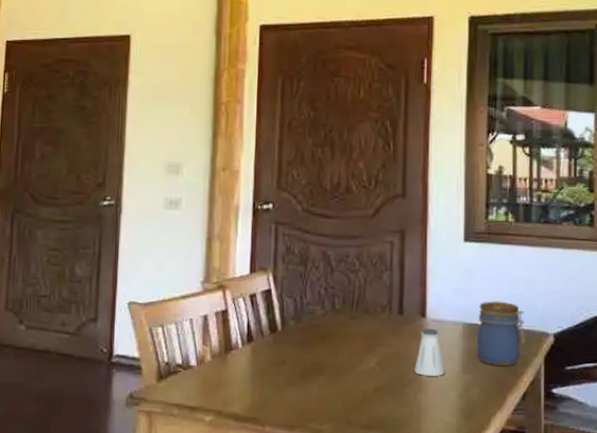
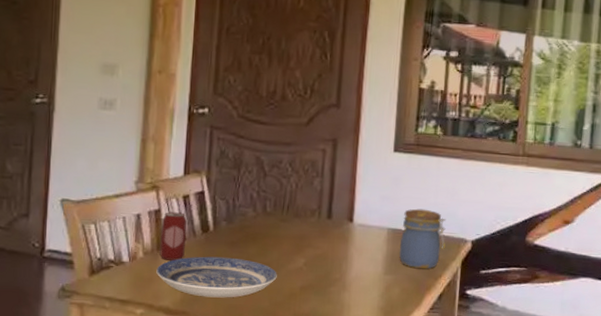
plate: none [224,358,349,402] -> present [156,256,277,298]
beverage can: none [227,312,254,363] -> present [159,212,187,261]
saltshaker: present [414,328,444,376] -> none [339,232,368,277]

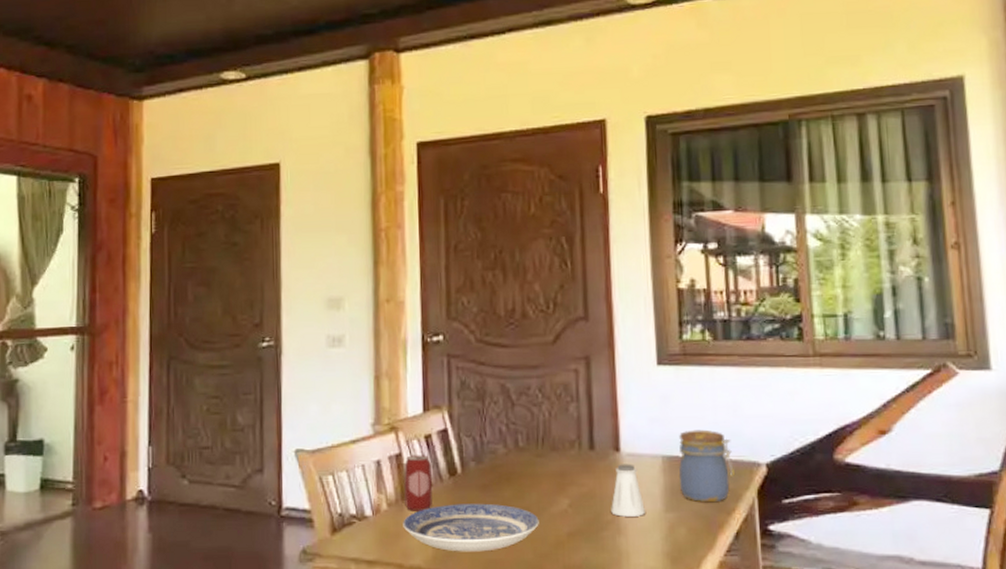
saltshaker: none [339,232,368,277] -> present [611,464,645,517]

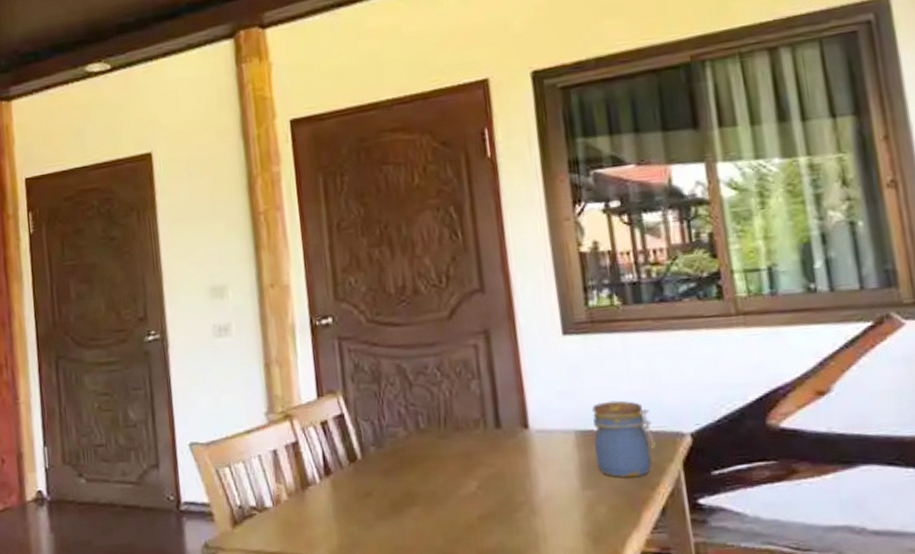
beverage can: present [403,455,432,511] -> none [301,442,334,500]
plate: present [403,503,539,552] -> none [304,489,448,540]
saltshaker: present [611,464,645,517] -> none [523,440,561,497]

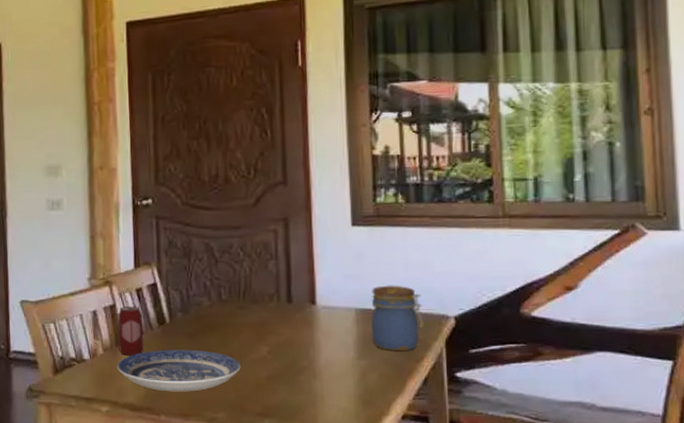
beverage can: none [301,442,334,500] -> present [117,306,144,356]
plate: none [304,489,448,540] -> present [117,349,241,392]

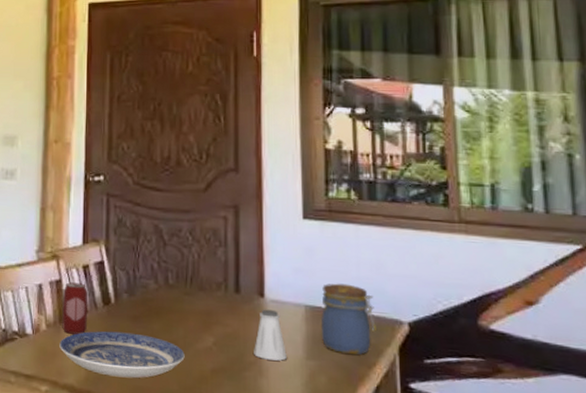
saltshaker: none [307,315,339,363] -> present [254,309,287,361]

